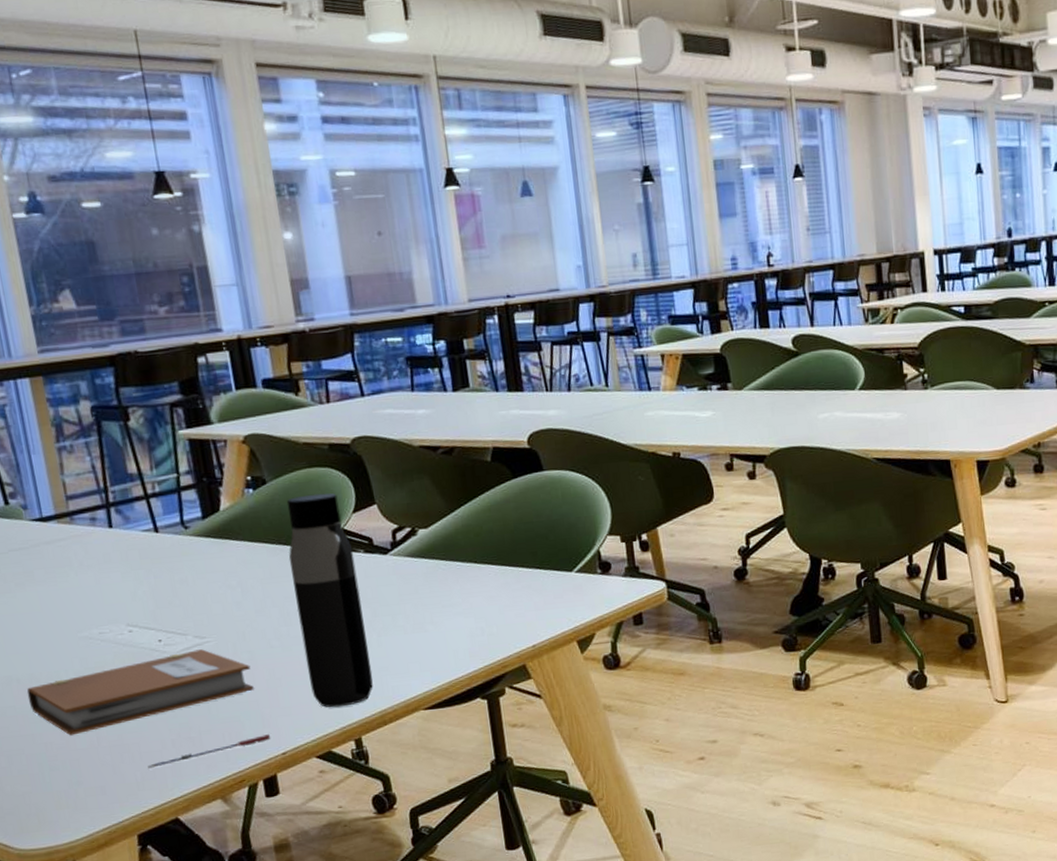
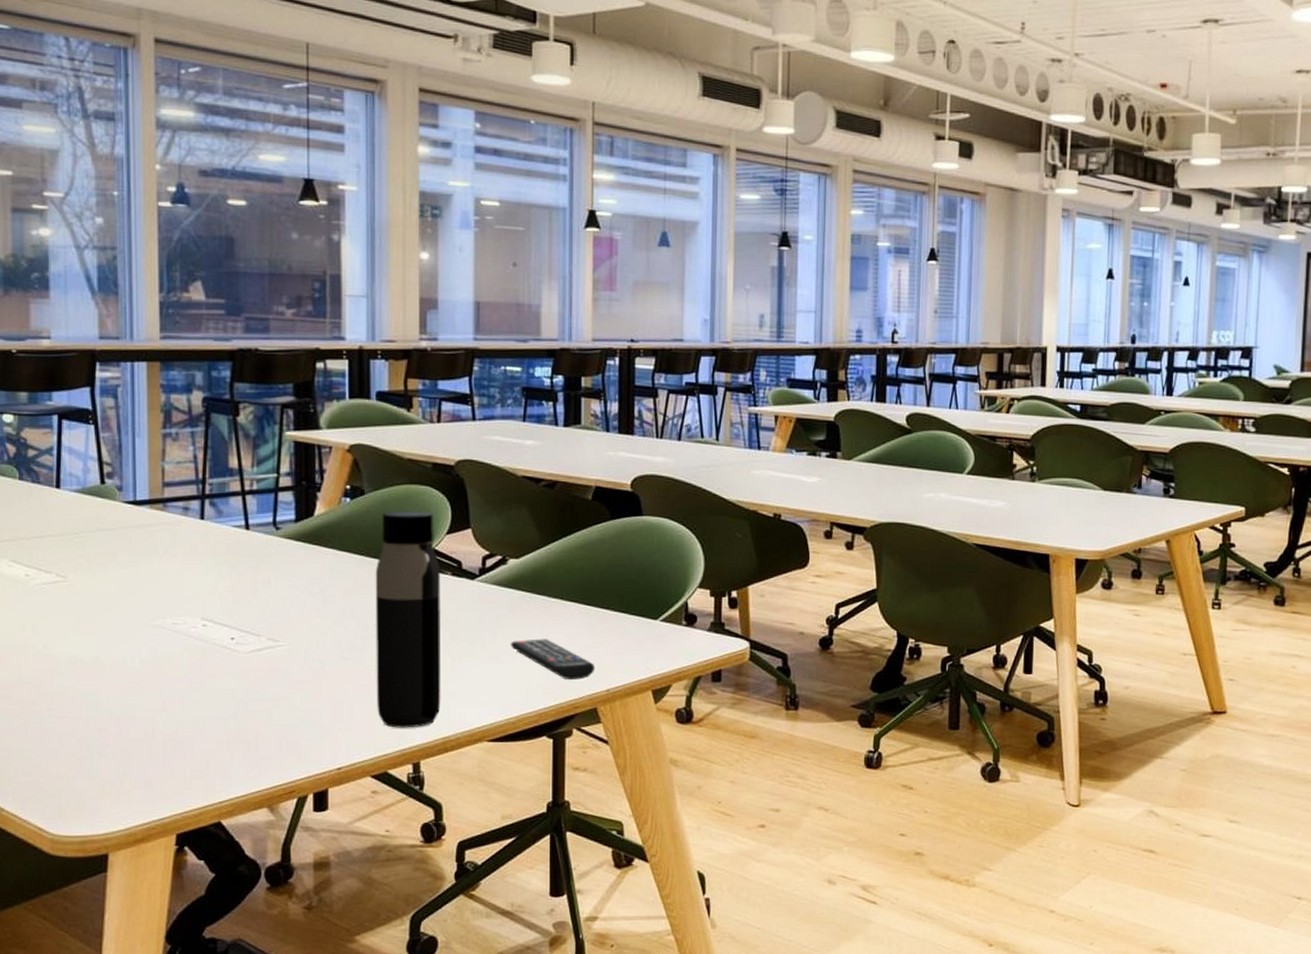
notebook: present [26,649,254,736] -> none [89,652,319,724]
pen: present [148,734,271,768] -> none [199,747,328,767]
remote control: none [432,603,519,641] -> present [511,639,596,681]

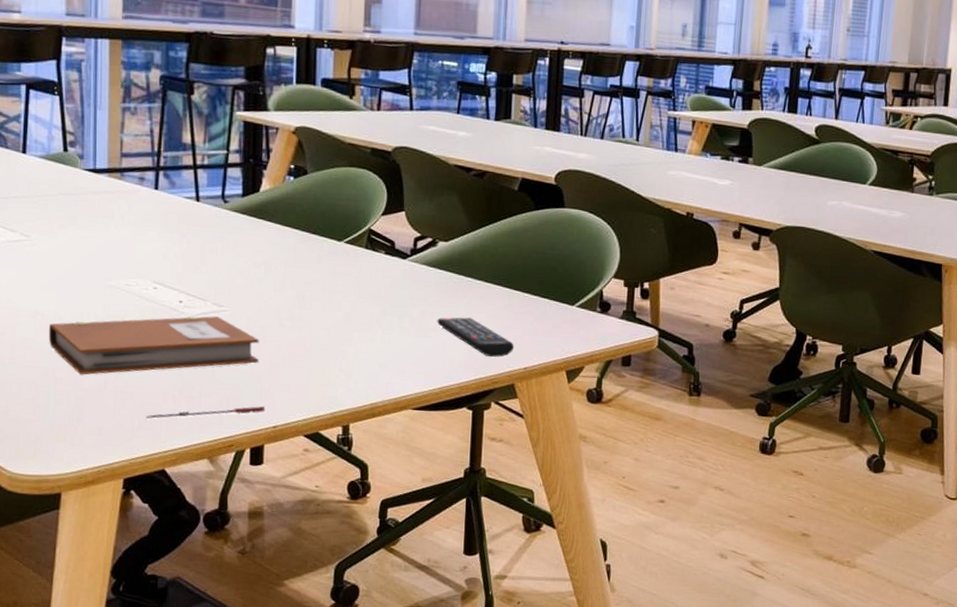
notebook: none [89,652,319,724] -> present [48,316,259,375]
pen: none [199,747,328,767] -> present [146,406,266,419]
water bottle: present [375,510,441,728] -> none [311,191,375,394]

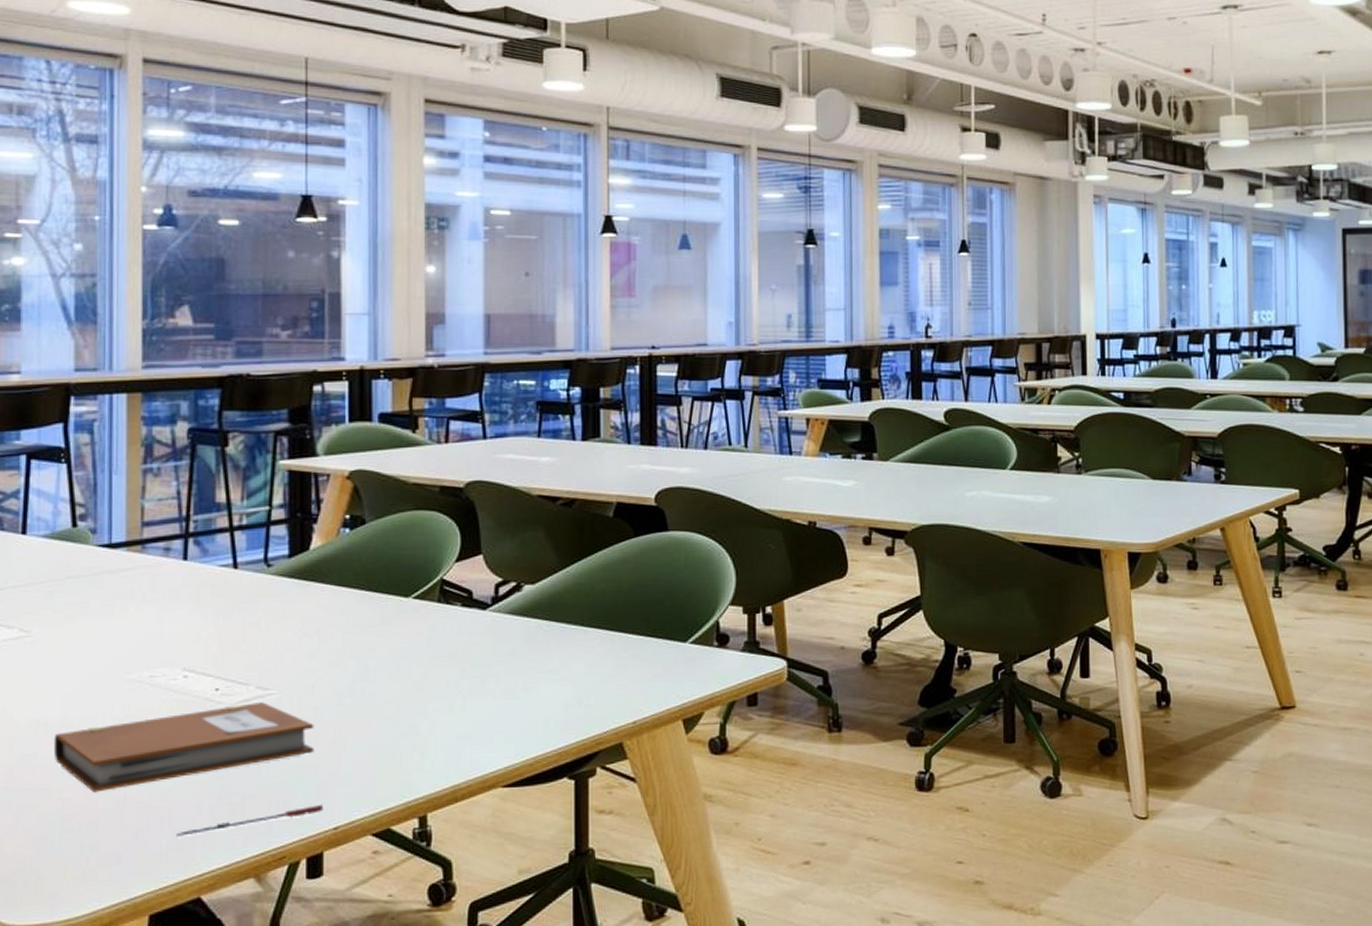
remote control: present [437,317,515,358] -> none [527,670,620,714]

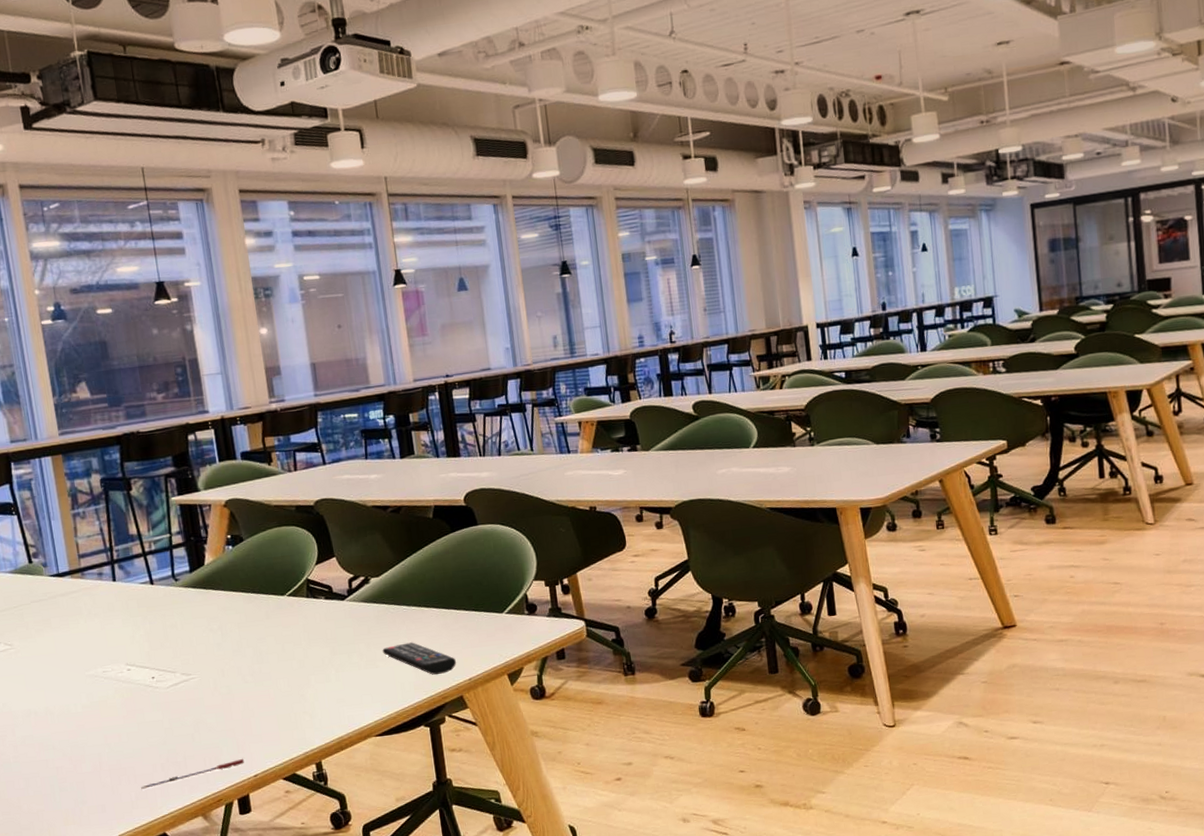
notebook: present [53,702,314,793] -> none [42,685,231,761]
remote control: none [527,670,620,714] -> present [382,642,457,675]

